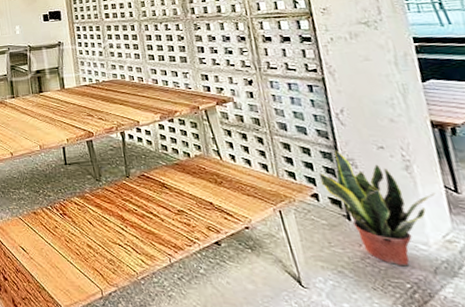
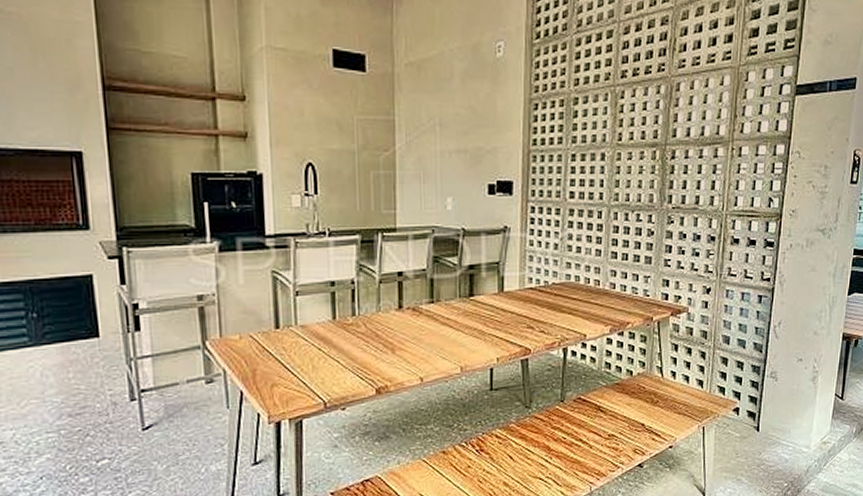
potted plant: present [319,150,436,267] -> none [744,363,827,469]

